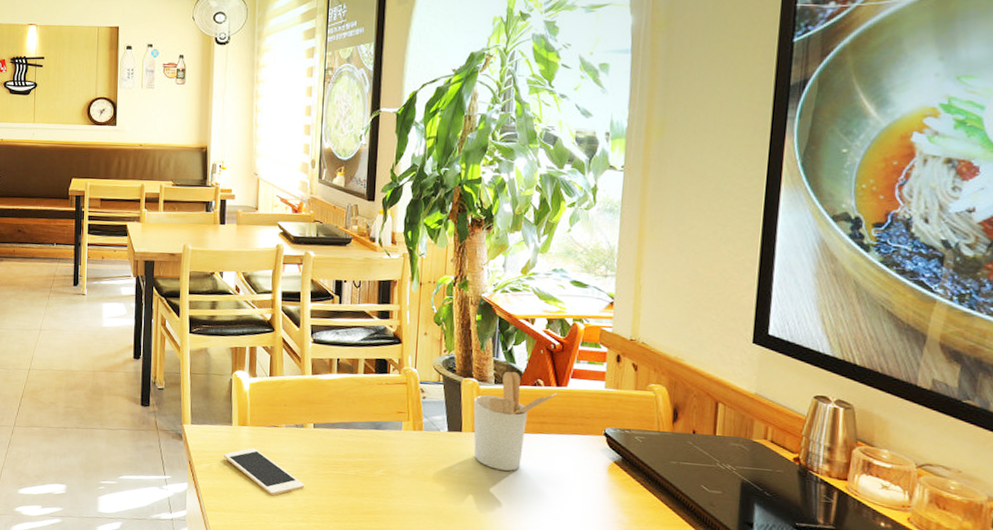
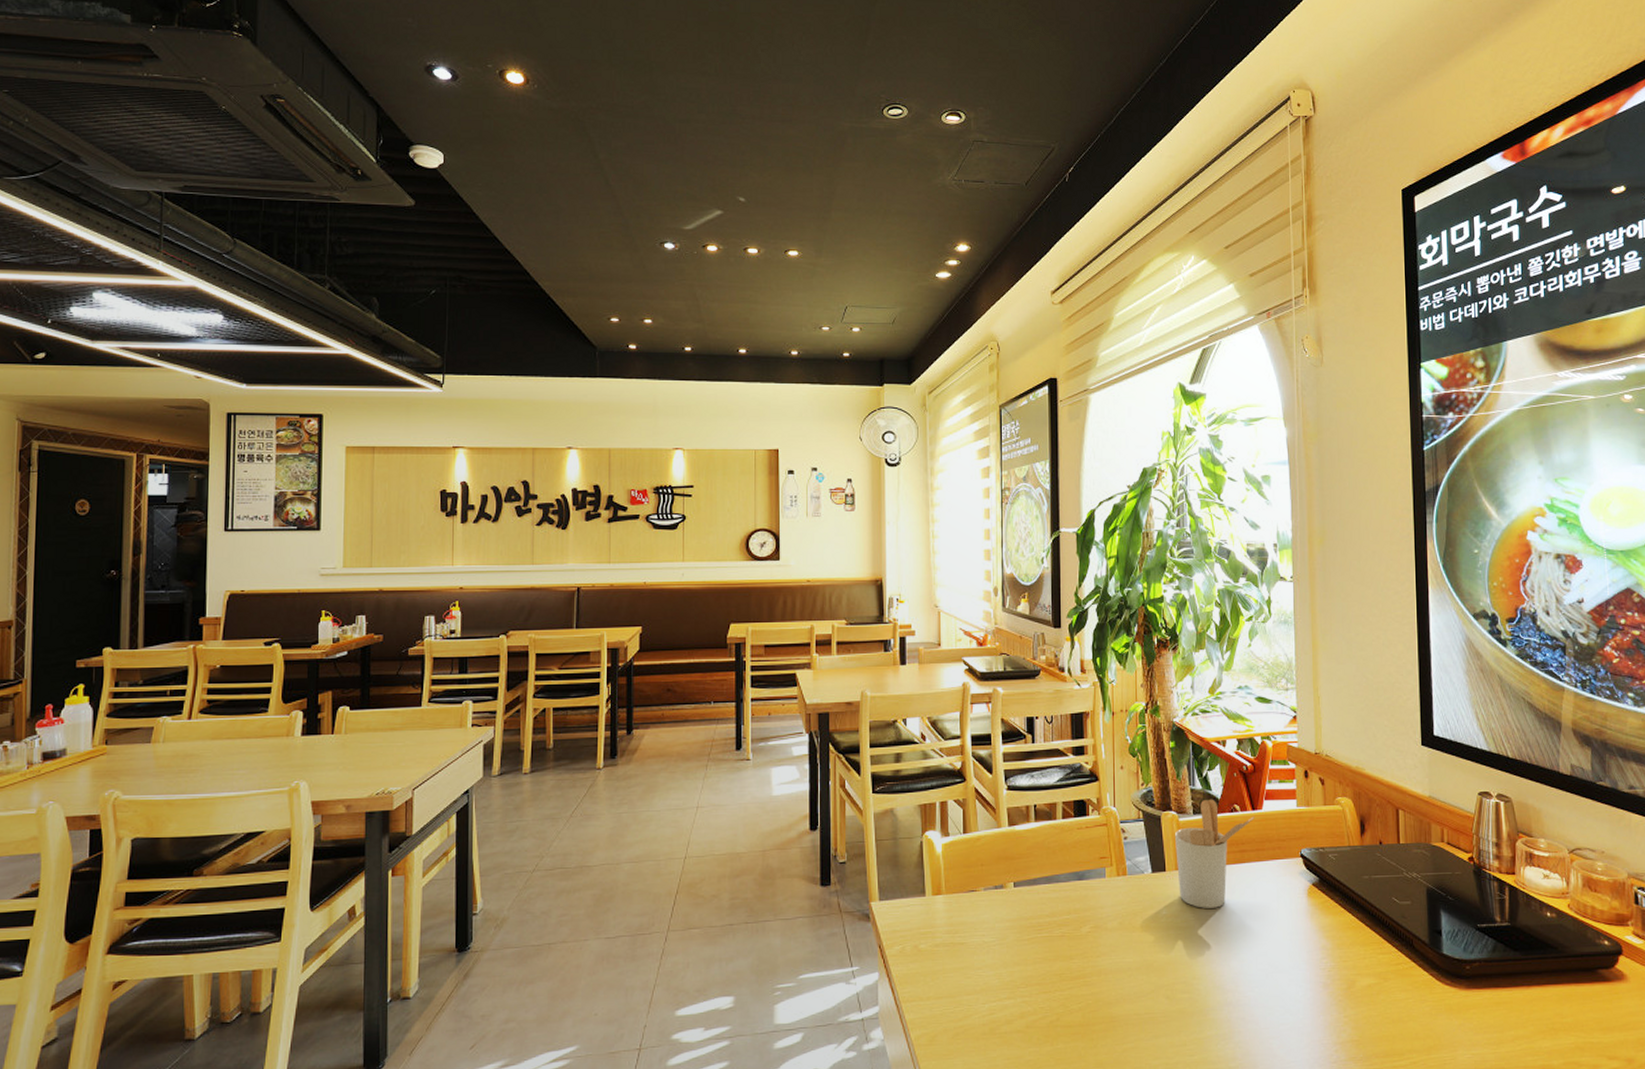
cell phone: present [224,448,305,496] -> none [918,919,1009,973]

